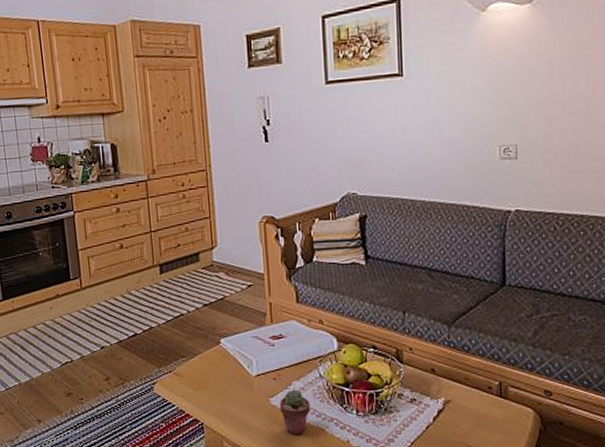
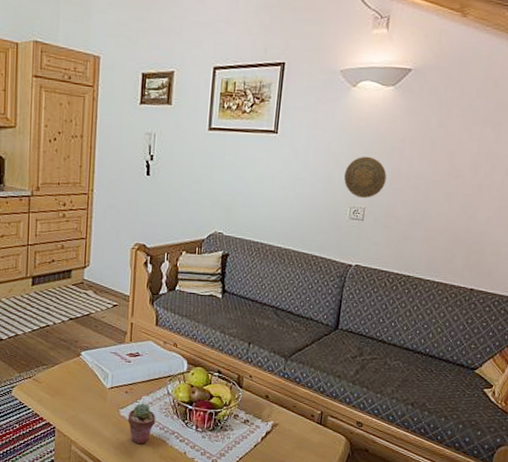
decorative plate: none [486,85,537,134] -> present [343,156,387,198]

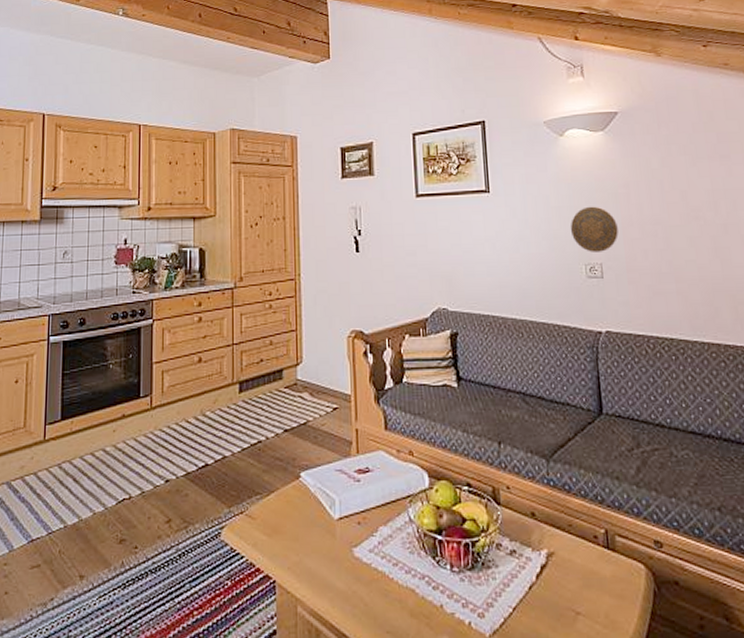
potted succulent: present [127,403,156,445] -> none [364,537,399,598]

